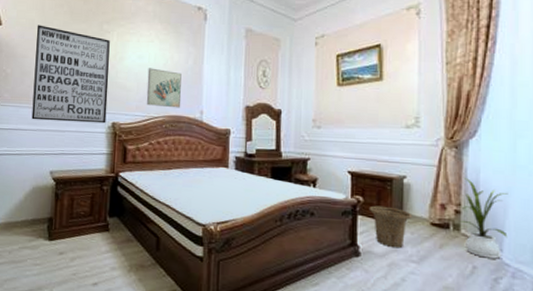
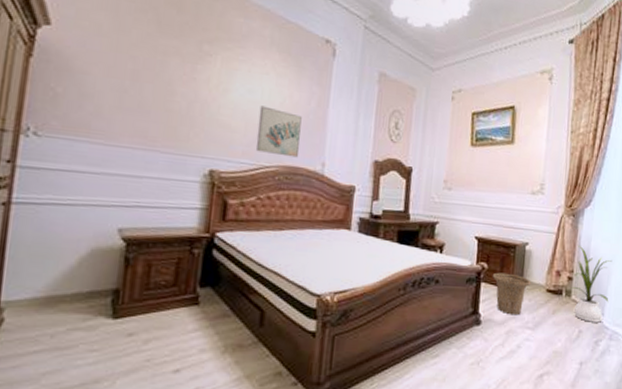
wall art: present [31,25,110,124] -> none [93,32,212,171]

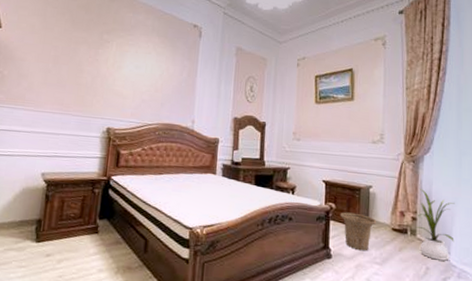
wall art: present [255,105,302,158] -> none [141,77,176,117]

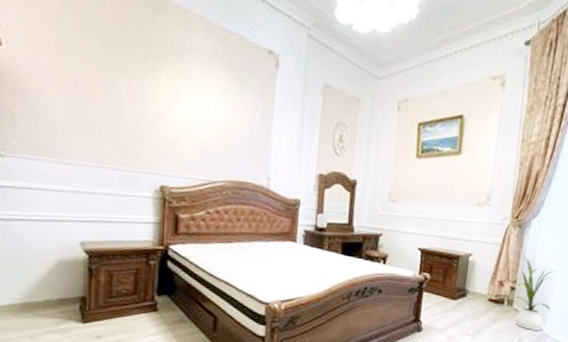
basket: present [340,212,377,251] -> none [434,282,473,323]

